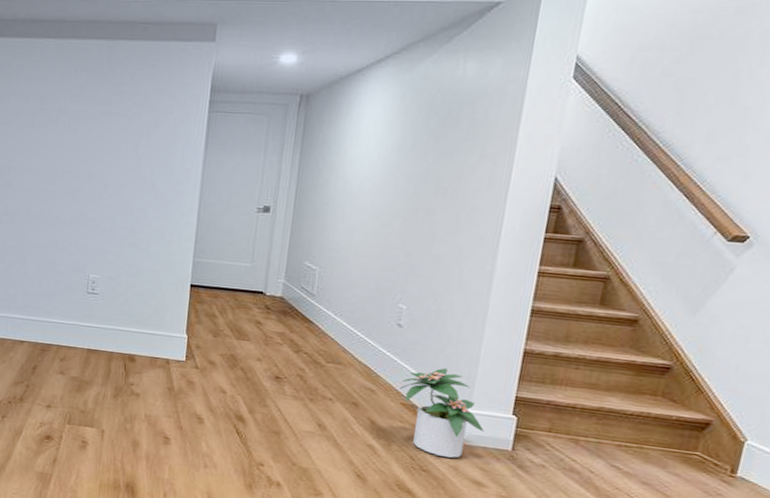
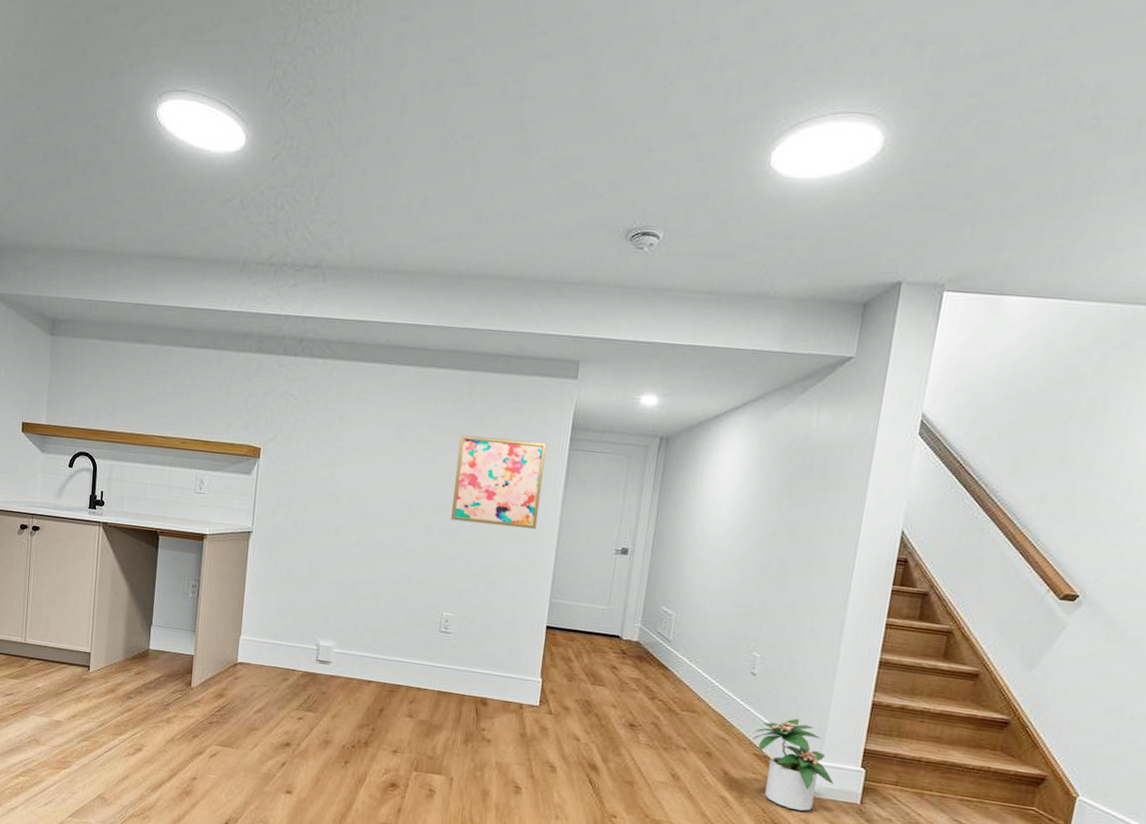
wall art: none [94,103,186,192] -> present [451,435,546,530]

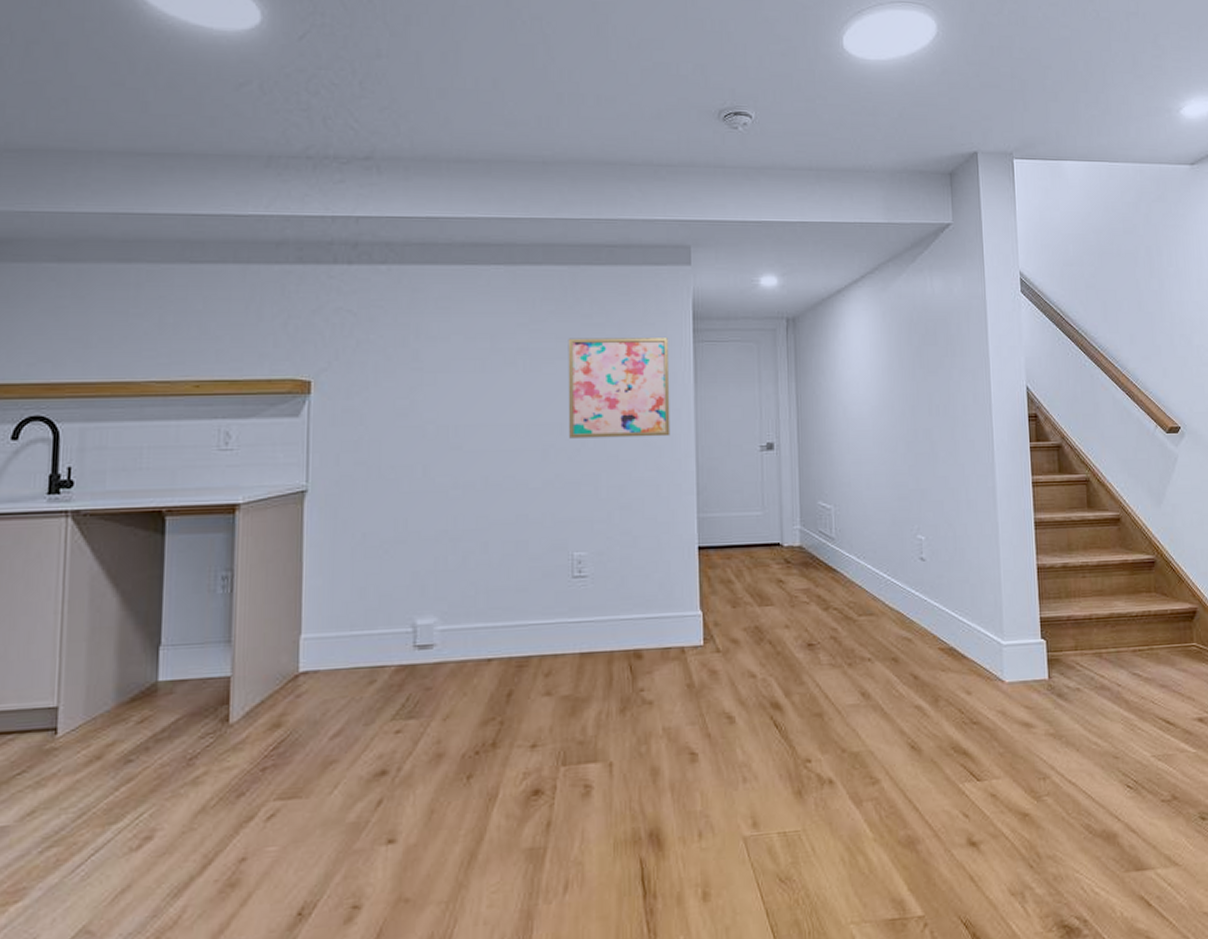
potted plant: present [752,718,835,811] -> none [934,599,1021,702]

